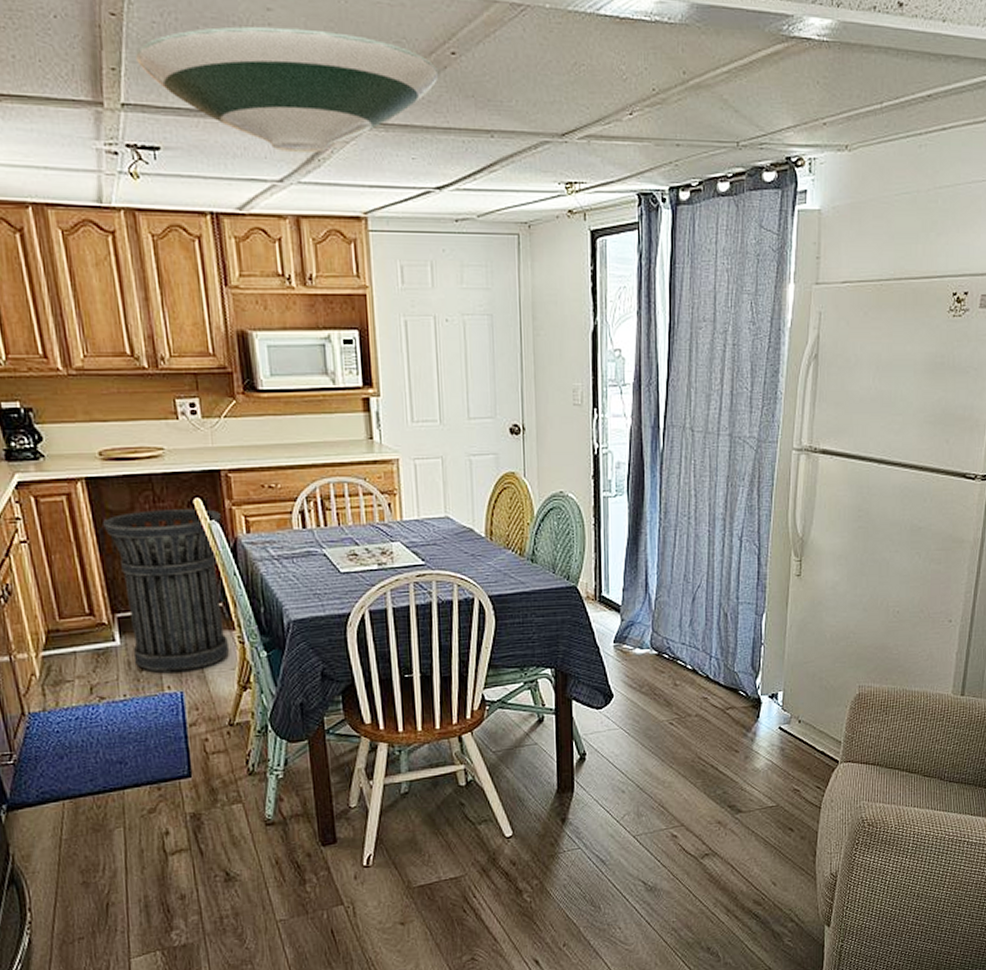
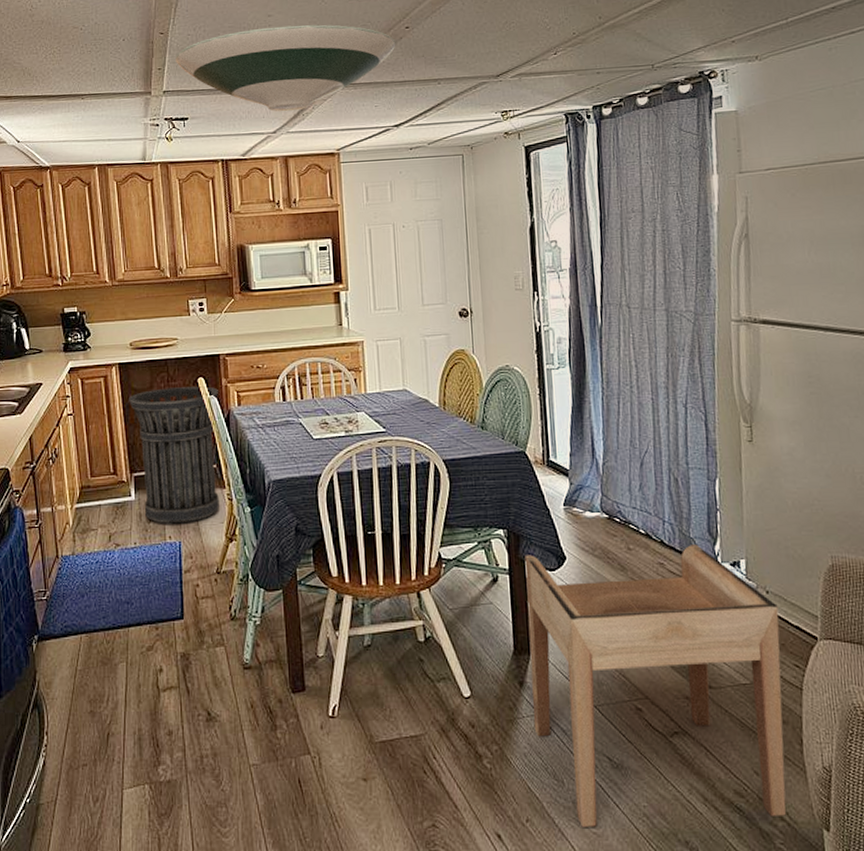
side table: none [572,678,807,945] -> present [524,544,787,827]

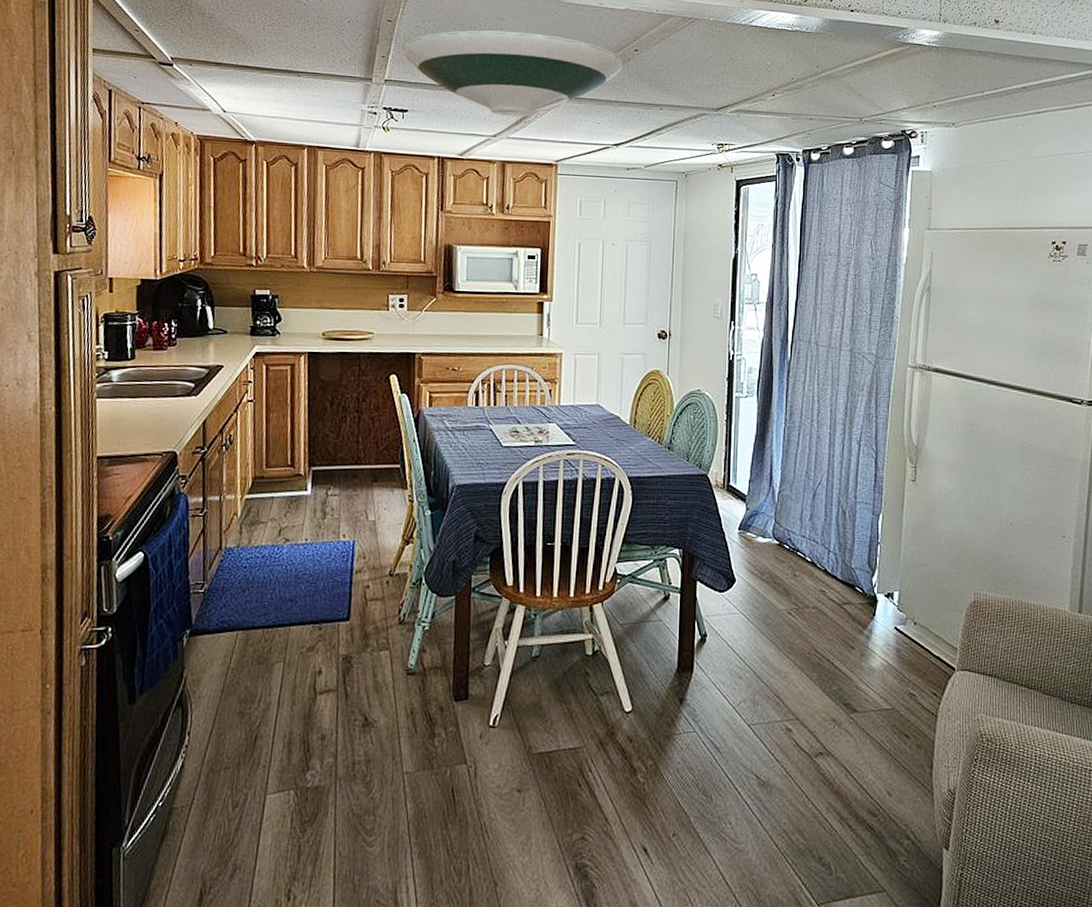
trash can: present [129,386,219,525] -> none [315,382,410,524]
side table: present [524,544,787,827] -> none [689,575,923,842]

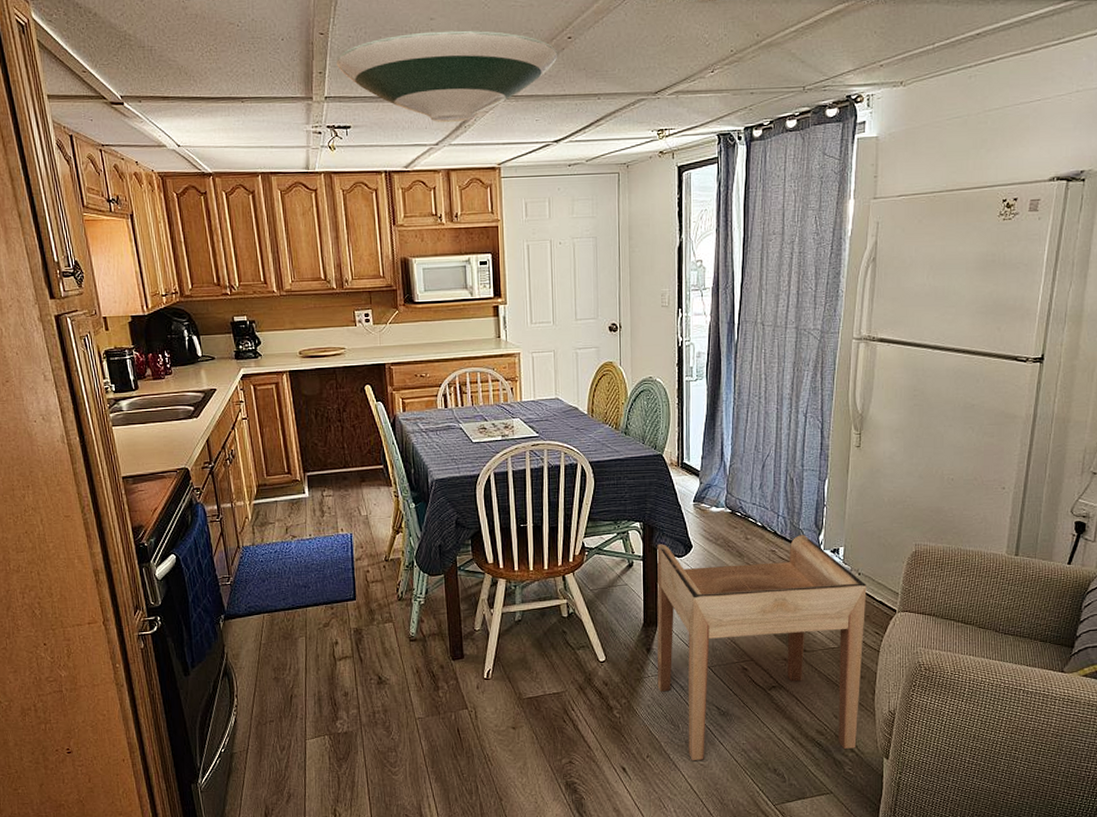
side table: none [689,575,923,842] -> present [657,535,867,760]

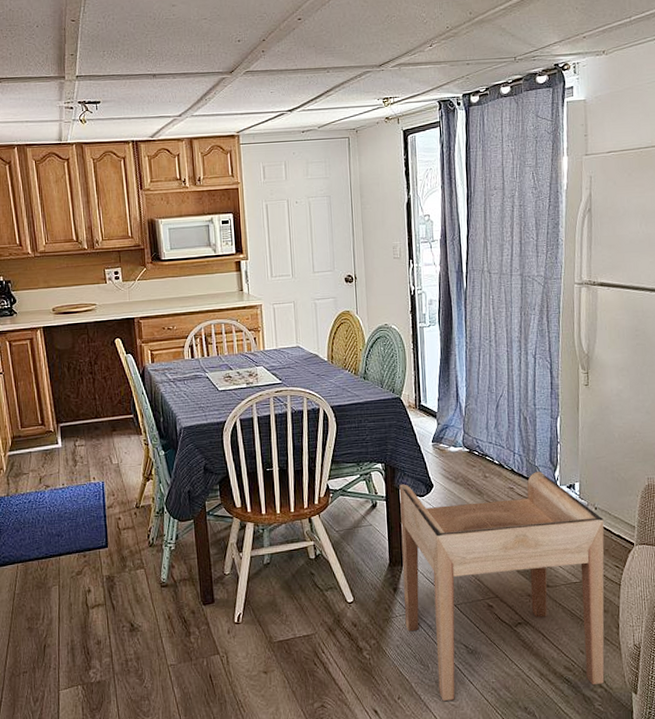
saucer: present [336,30,558,123] -> none [87,15,290,97]

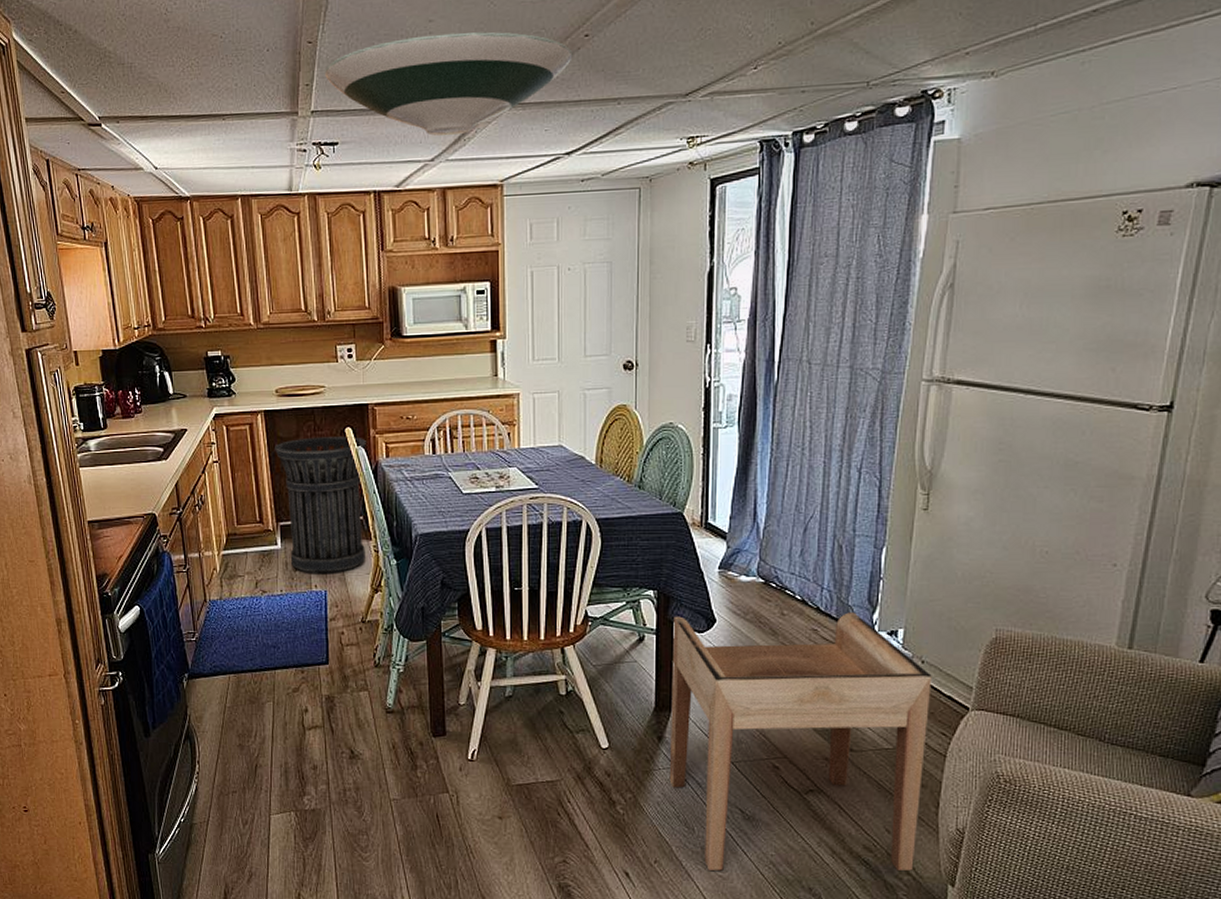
trash can: none [53,346,137,468] -> present [275,437,366,575]
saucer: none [87,15,290,97] -> present [325,32,573,137]

